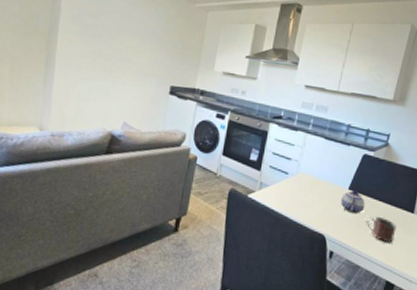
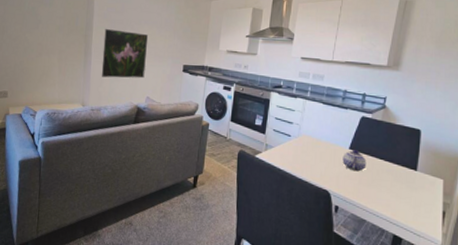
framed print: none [66,35,128,100] -> present [101,29,148,79]
mug: present [366,217,397,243] -> none [369,174,400,199]

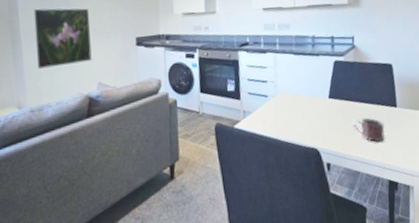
teapot: present [342,149,367,172] -> none [324,97,349,121]
mug: none [369,174,400,199] -> present [353,117,385,143]

